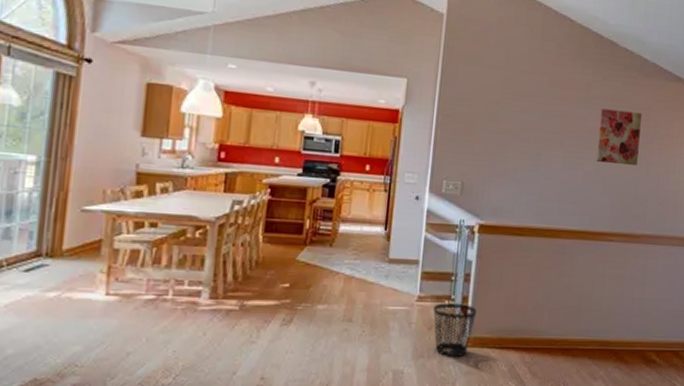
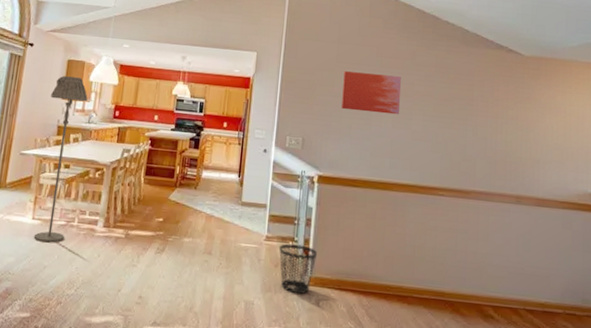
floor lamp: none [109,105,180,323] -> present [33,76,88,243]
wall art: none [507,103,574,154] -> present [341,71,401,115]
wall art: present [596,108,642,166] -> none [424,74,466,127]

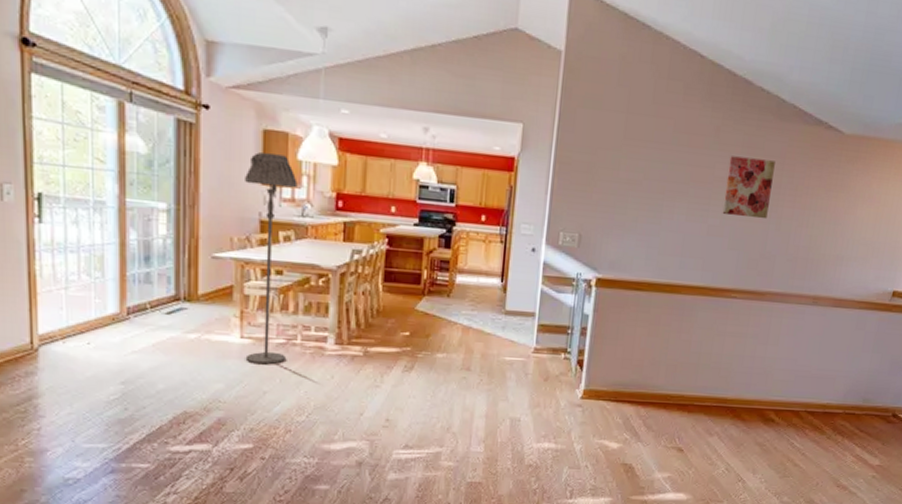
wastebasket: present [279,243,317,295] -> none [549,355,592,409]
wall art: present [341,71,401,115] -> none [627,150,700,206]
wall art: none [424,74,466,127] -> present [722,156,775,219]

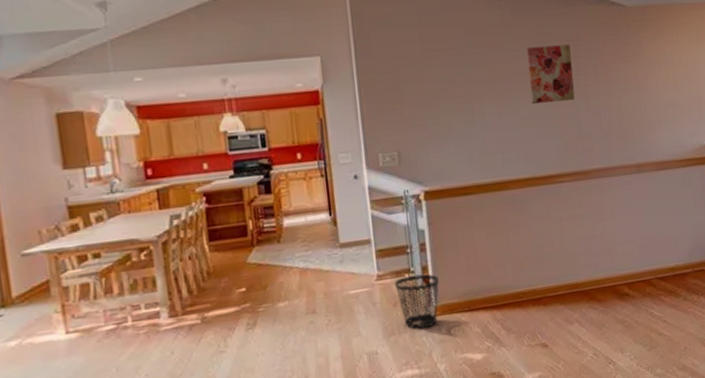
floor lamp: present [243,152,298,365] -> none [43,135,119,359]
wastebasket: none [549,355,592,409] -> present [395,274,439,330]

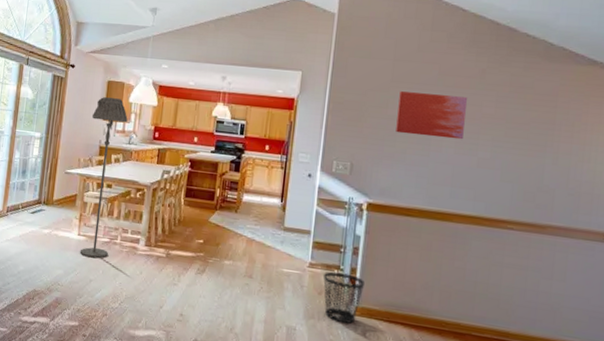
floor lamp: none [43,135,119,359] -> present [79,97,128,258]
wall art: none [432,56,503,108] -> present [396,91,467,140]
wall art: present [526,44,575,105] -> none [492,95,547,154]

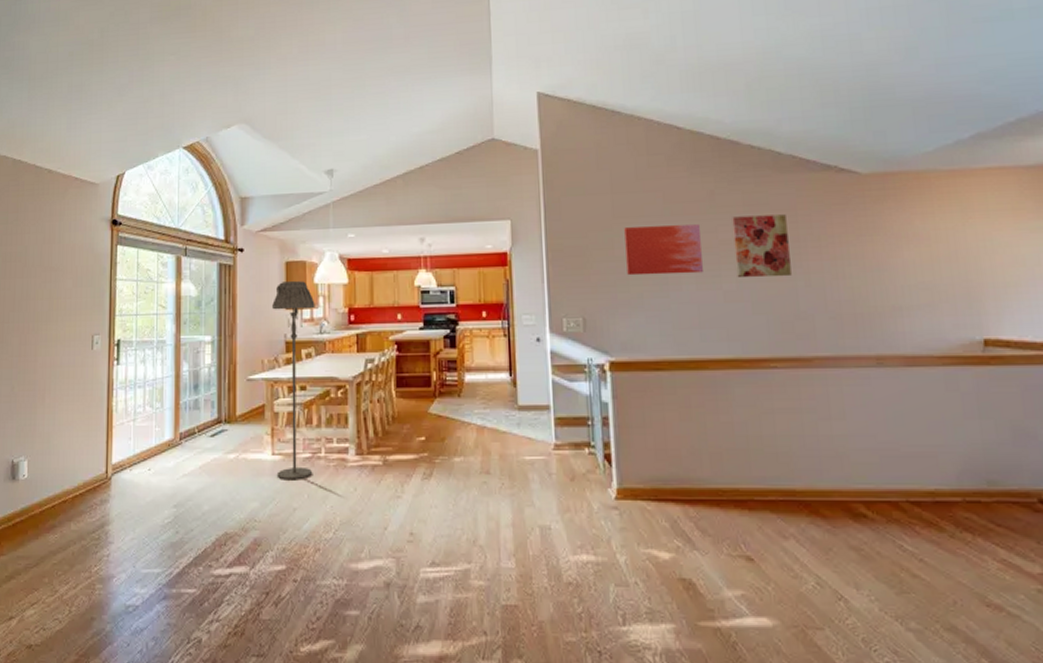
wastebasket: present [323,271,364,324] -> none [573,450,622,512]
wall art: none [492,95,547,154] -> present [732,214,792,278]

